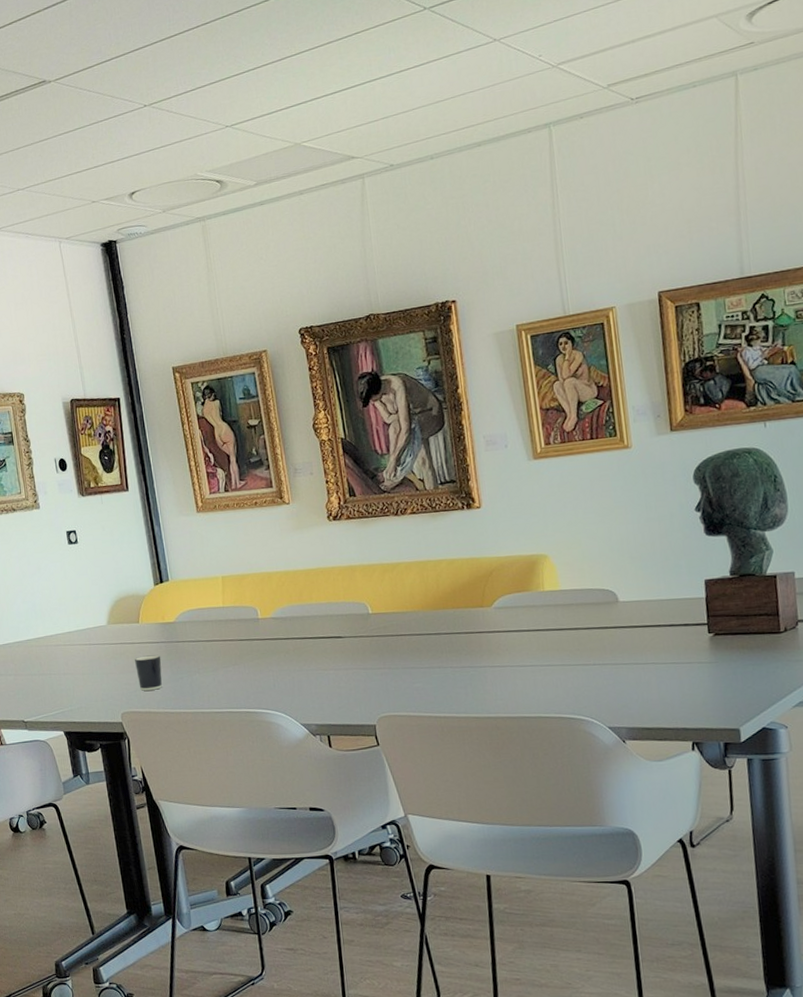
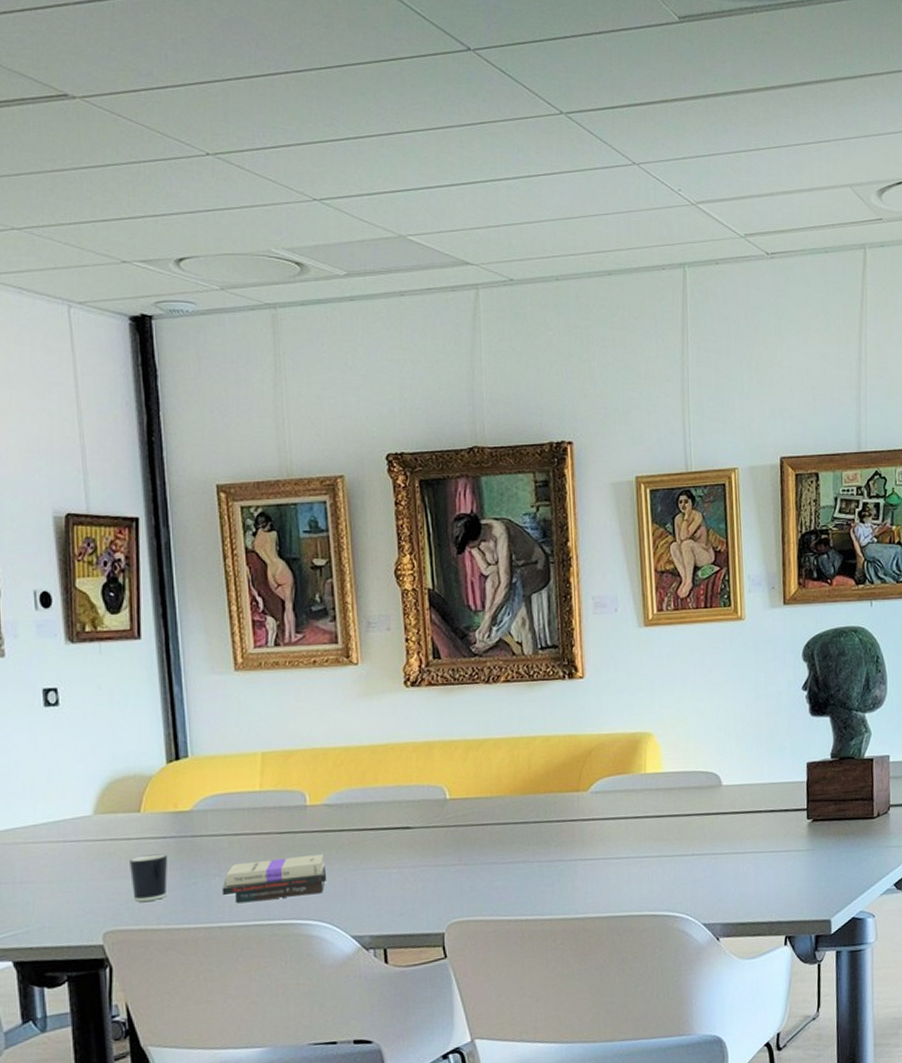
books: none [201,657,279,695] -> present [221,853,327,904]

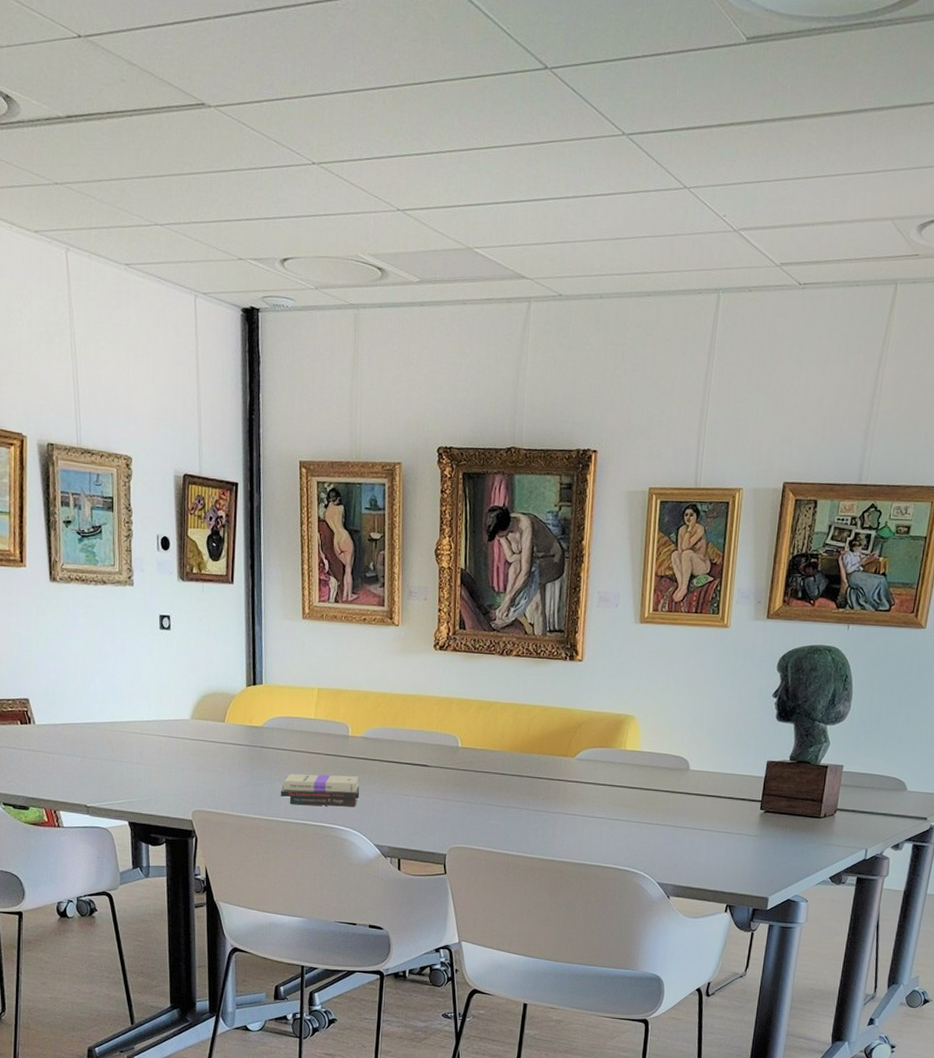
mug: present [128,853,168,902] -> none [214,756,243,792]

